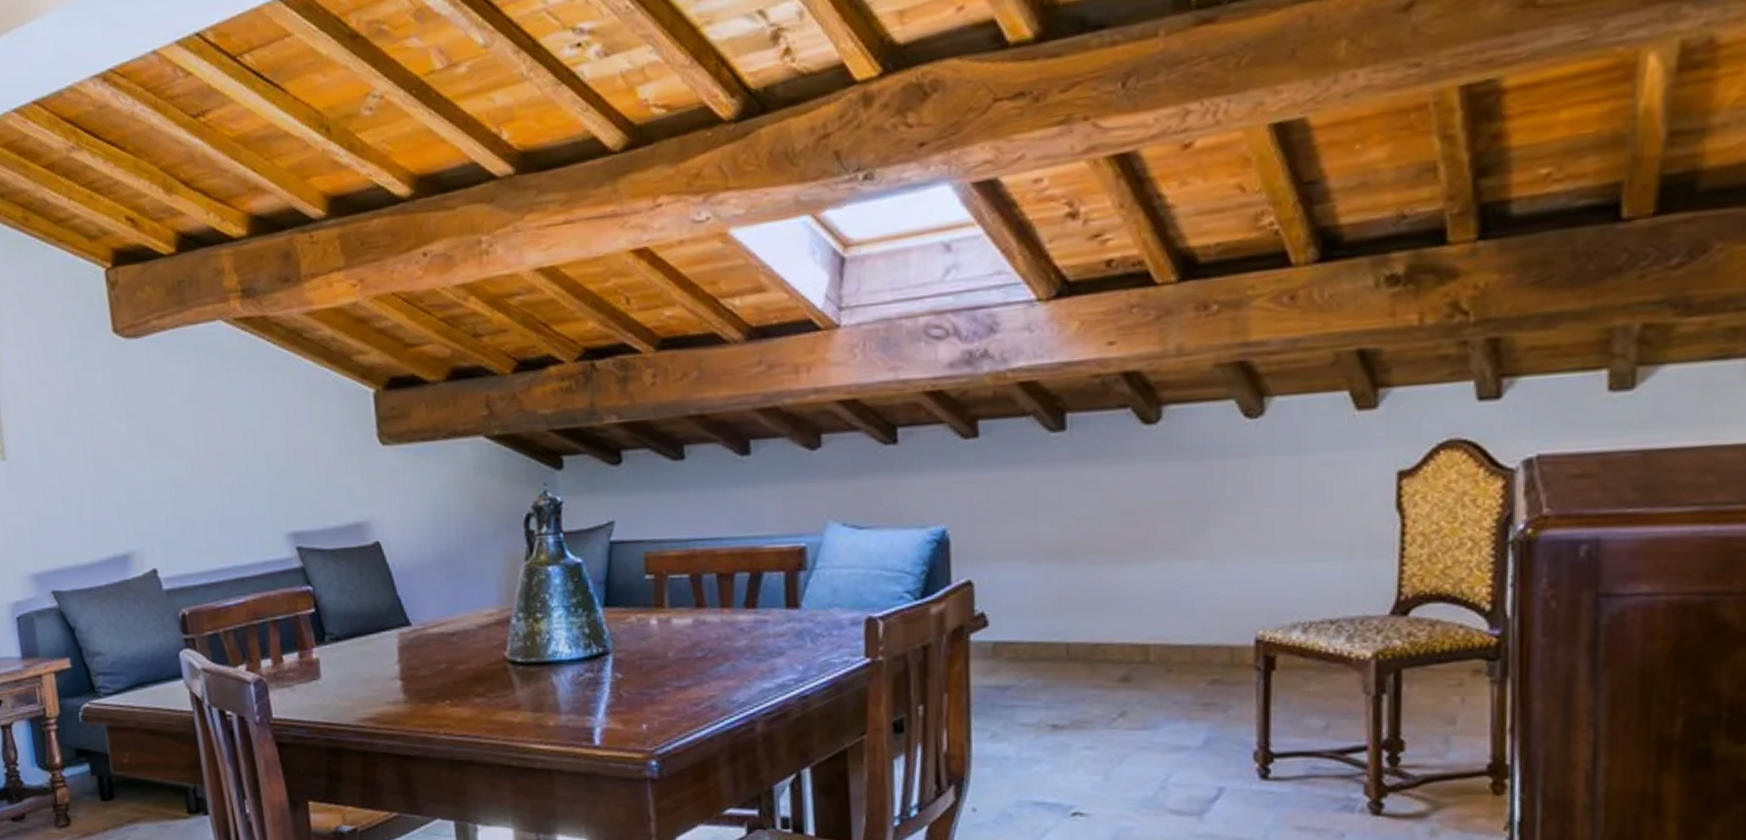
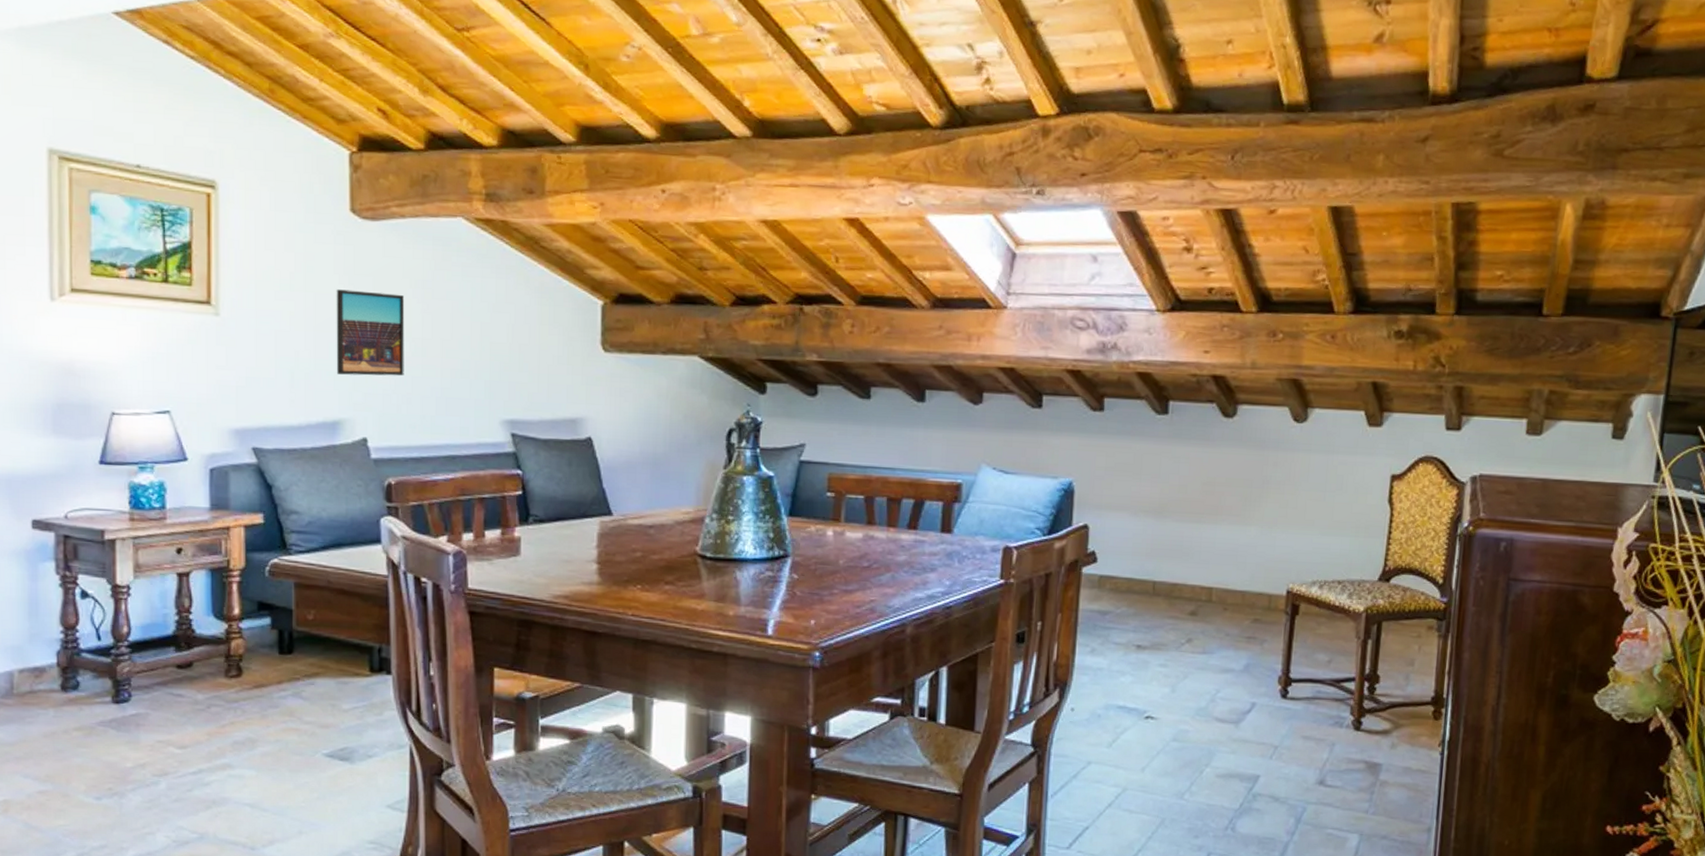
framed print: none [109,412,184,505] -> present [336,289,405,376]

